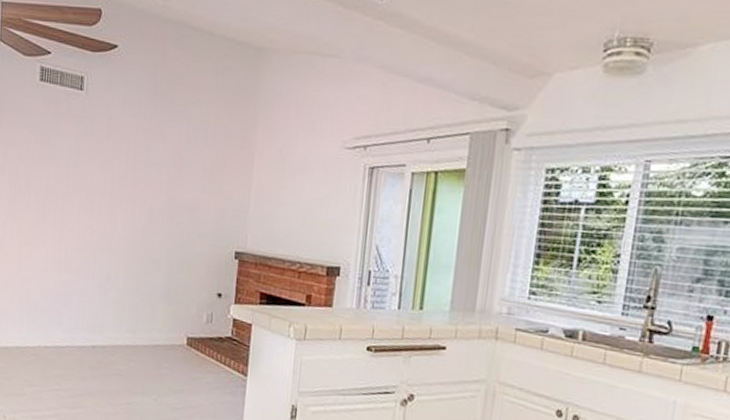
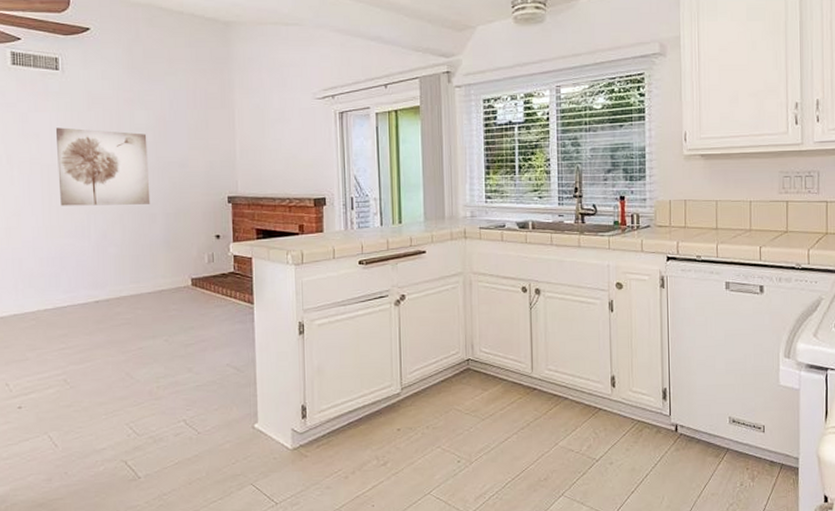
wall art: none [70,154,161,249] -> present [55,127,151,206]

